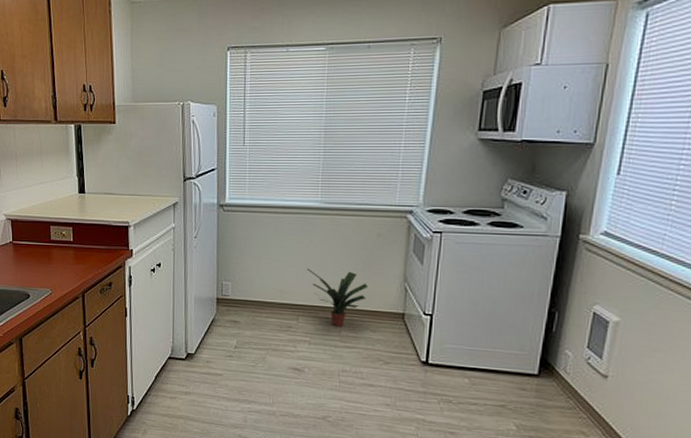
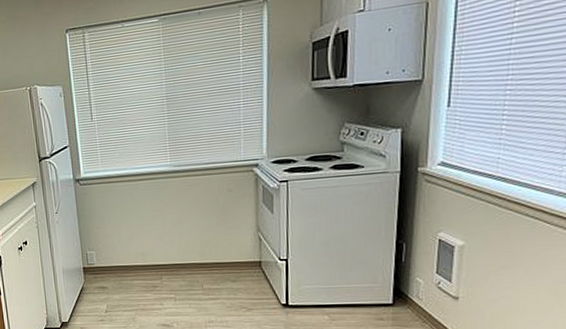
potted plant: present [306,268,368,327] -> none [164,227,224,282]

